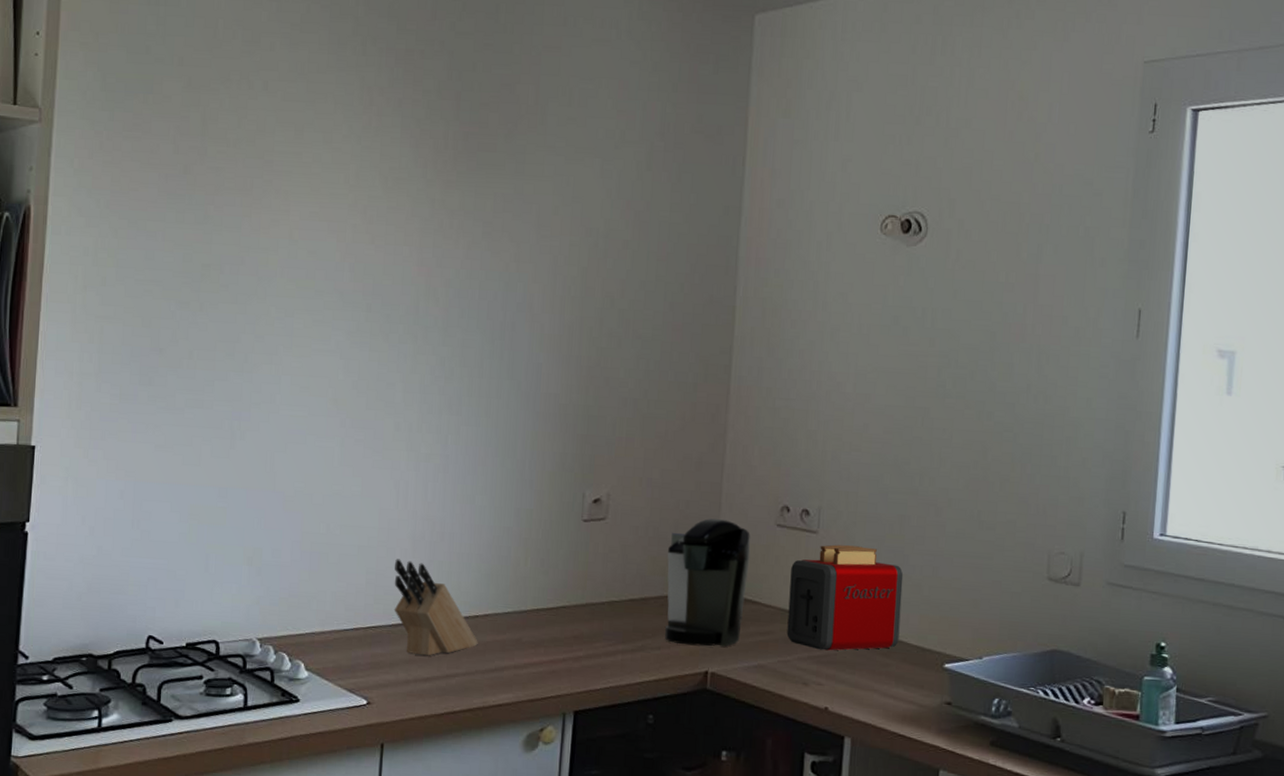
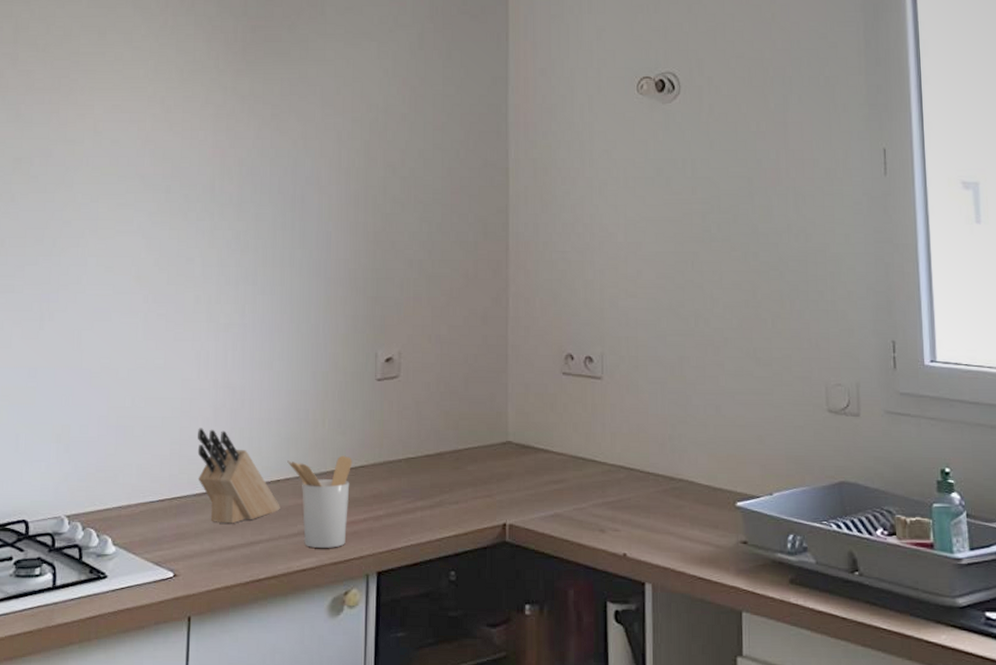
utensil holder: none [487,594,554,686] -> present [287,455,353,548]
coffee maker: present [665,518,751,647] -> none [460,371,539,498]
toaster: present [787,544,904,651] -> none [579,389,690,496]

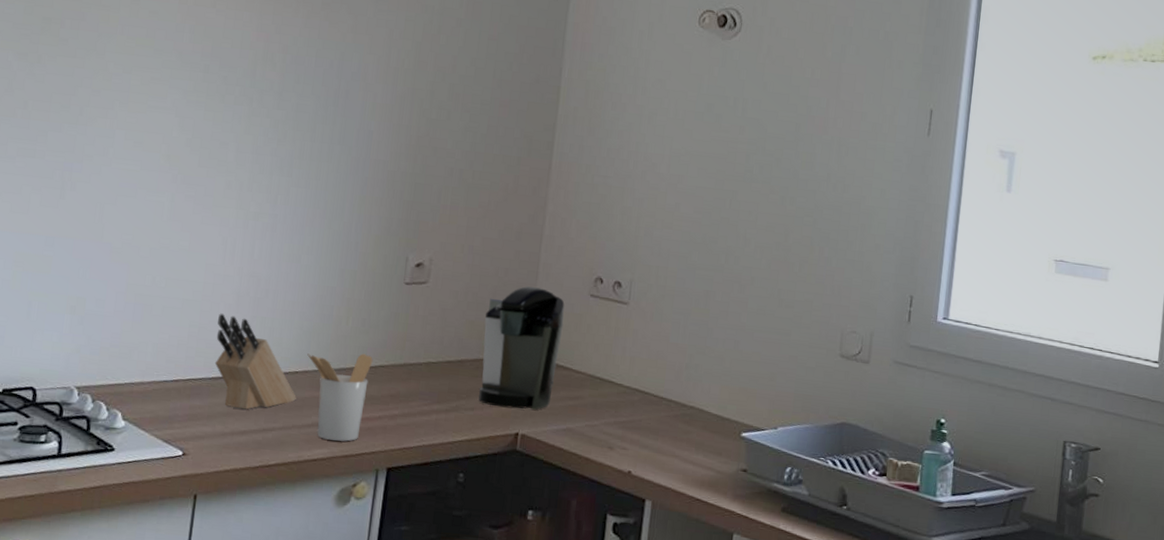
coffee maker: none [460,371,539,498] -> present [478,286,565,410]

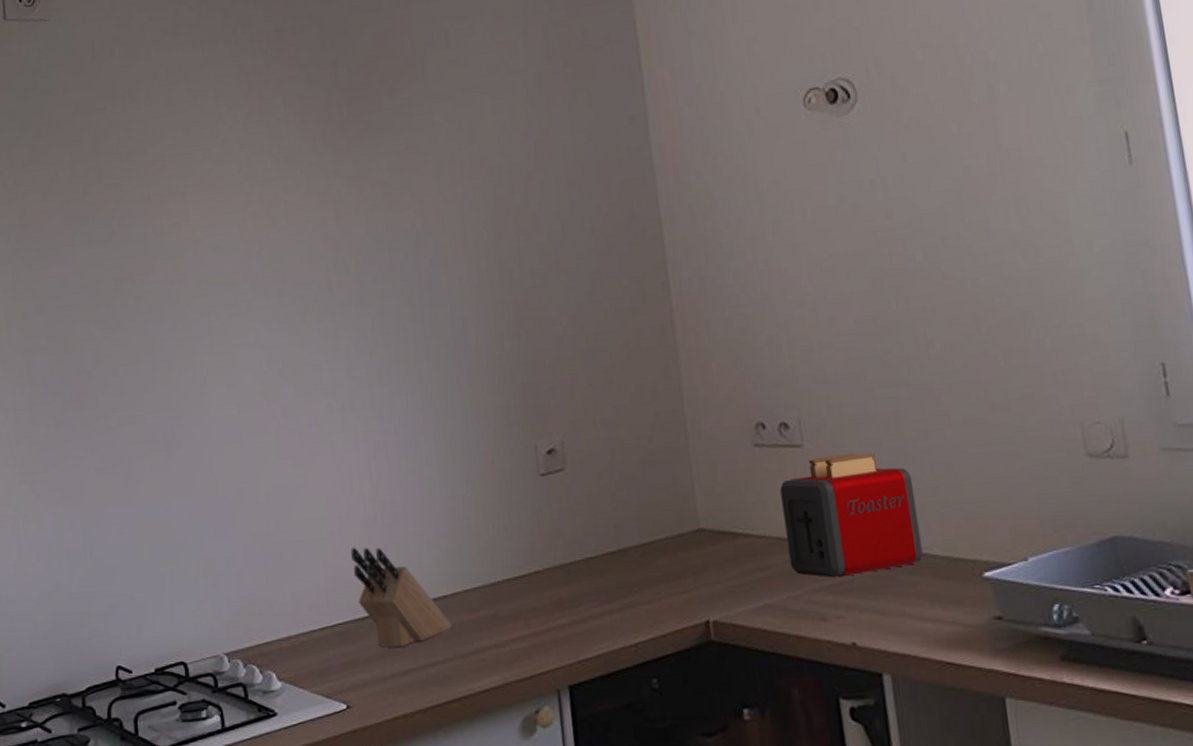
utensil holder: present [307,353,373,442] -> none [452,562,529,666]
coffee maker: present [478,286,565,410] -> none [638,448,738,595]
toaster: none [595,316,707,417] -> present [780,453,923,578]

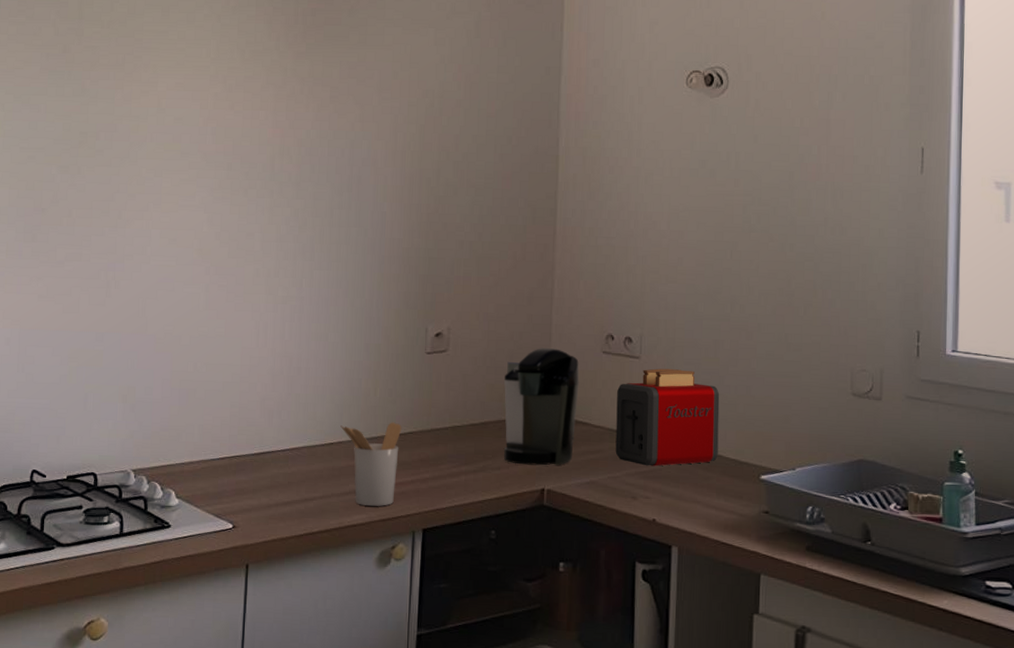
knife block: present [351,547,452,648] -> none [256,393,333,482]
utensil holder: none [452,562,529,666] -> present [340,422,402,506]
coffee maker: none [638,448,738,595] -> present [504,348,580,466]

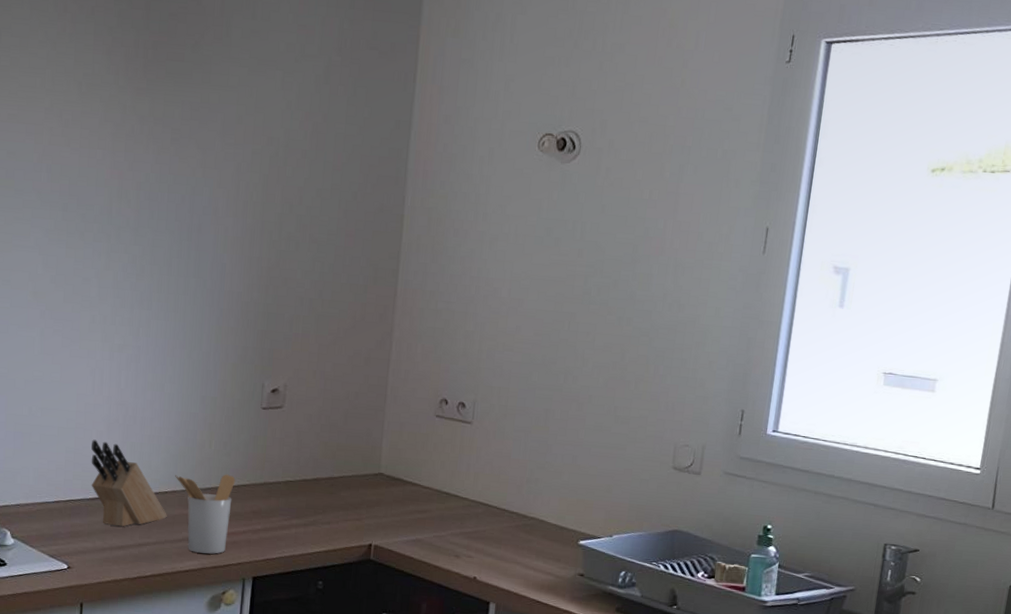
knife block: none [256,393,333,482] -> present [91,439,167,527]
coffee maker: present [504,348,580,466] -> none [334,409,412,523]
toaster: present [615,368,720,466] -> none [442,434,547,528]

